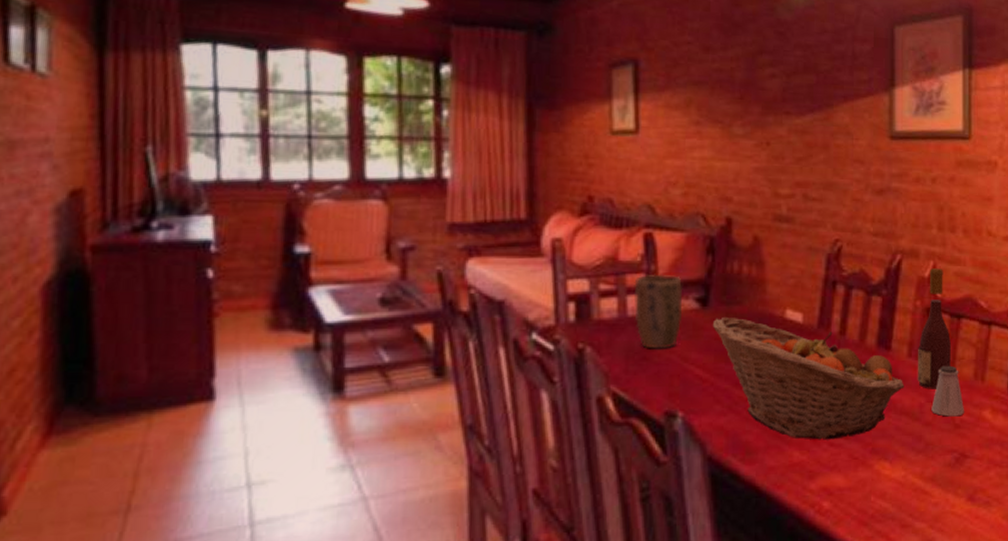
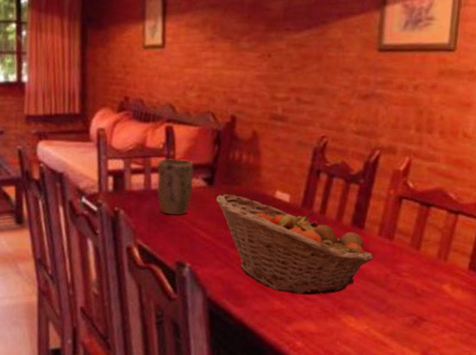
wine bottle: present [917,268,951,389] -> none [385,163,419,264]
saltshaker: present [931,365,964,417] -> none [396,245,426,287]

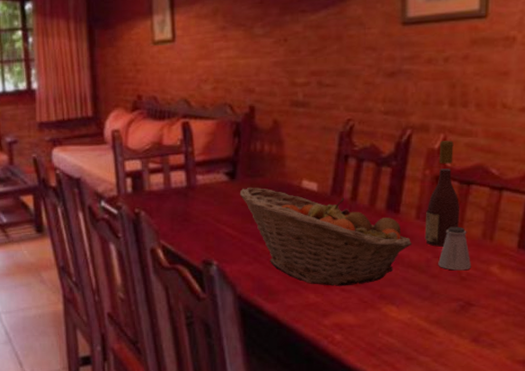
plant pot: present [157,158,195,216] -> none [175,154,215,213]
wine bottle: none [385,163,419,264] -> present [424,140,459,247]
saltshaker: none [396,245,426,287] -> present [438,226,471,271]

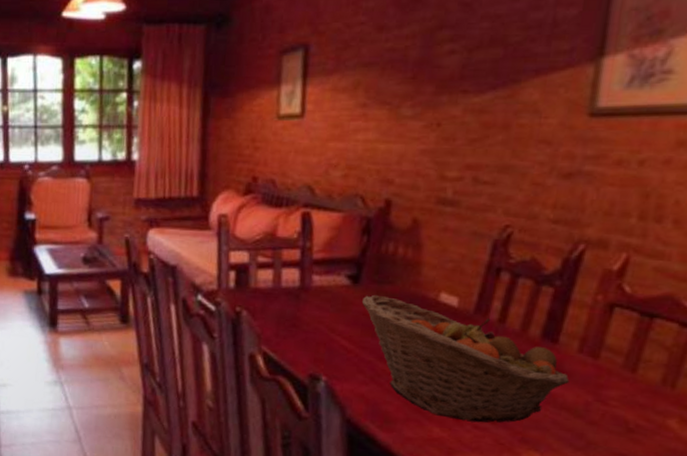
wine bottle: present [424,140,459,247] -> none [586,261,639,389]
saltshaker: present [438,226,471,271] -> none [599,366,643,421]

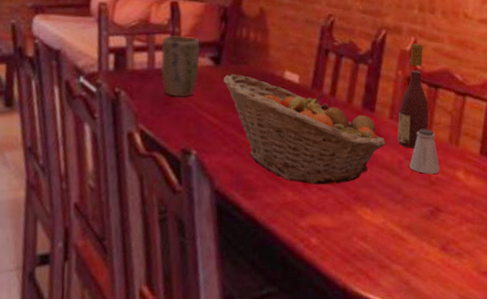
plant pot: none [288,250,336,320] -> present [161,35,201,98]
wine bottle: none [586,261,639,389] -> present [397,43,428,149]
saltshaker: none [599,366,643,421] -> present [410,128,439,174]

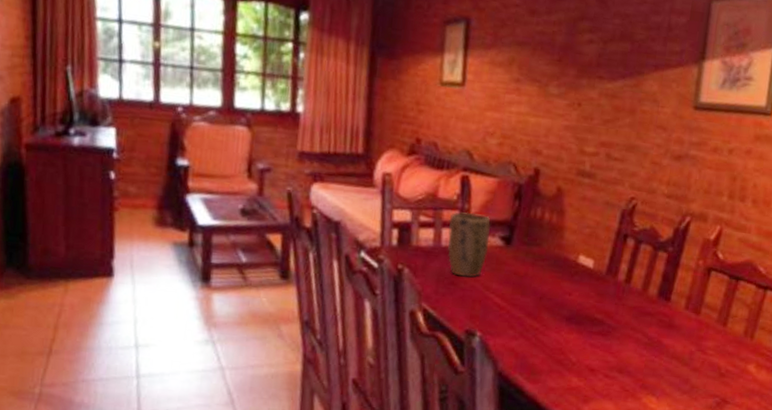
fruit basket: present [224,74,386,185] -> none [514,256,679,372]
wine bottle: present [397,43,428,149] -> none [690,232,729,341]
saltshaker: present [410,128,439,174] -> none [700,320,731,367]

